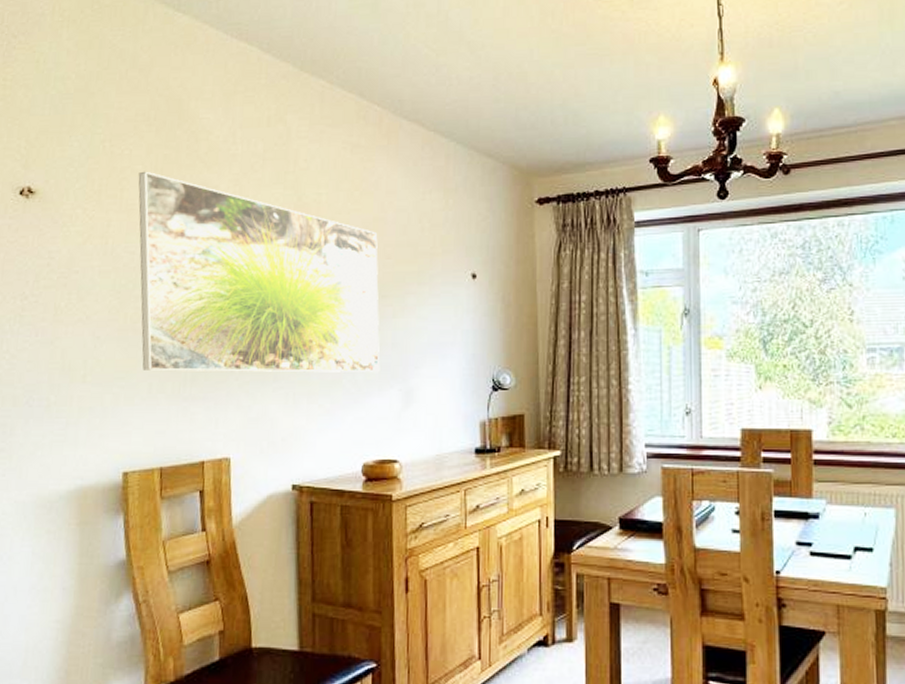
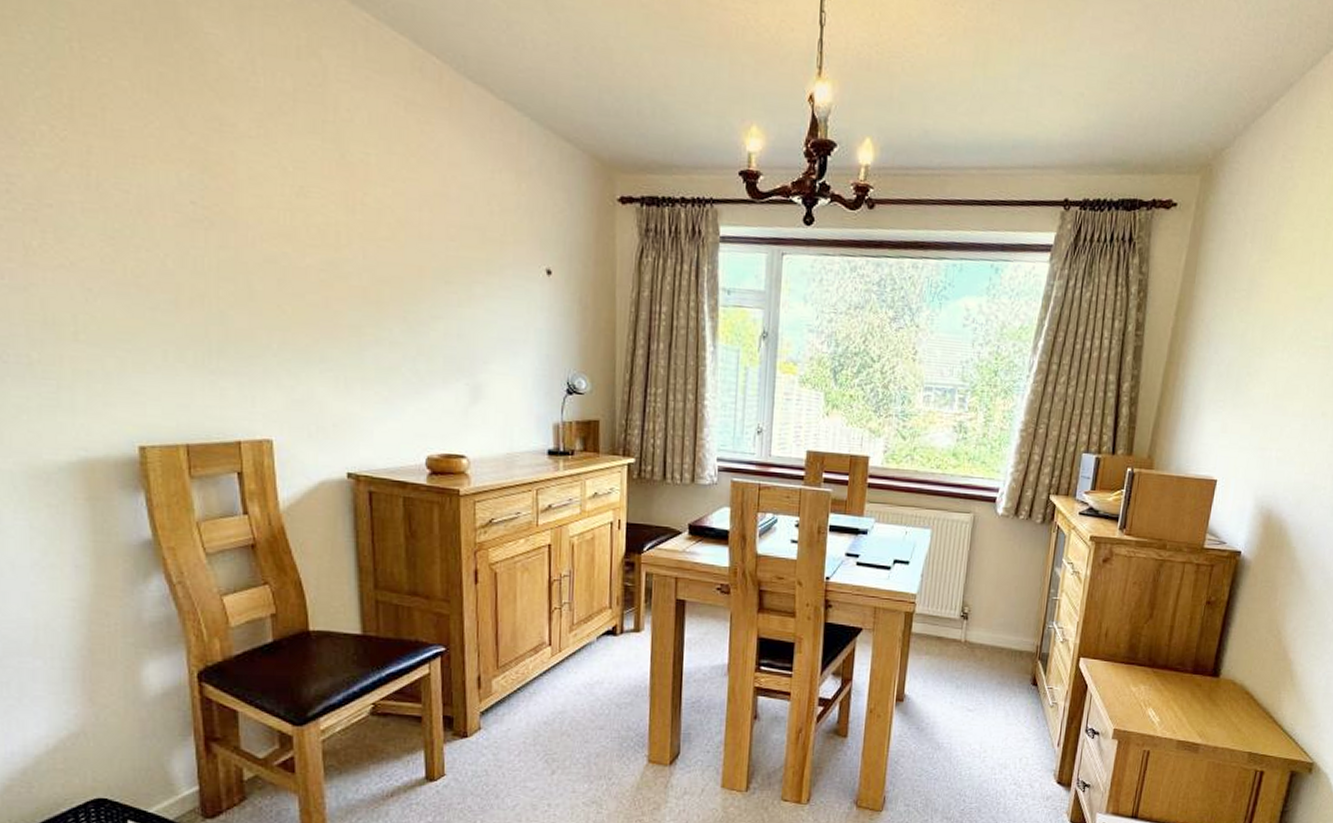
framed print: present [138,171,380,373] -> none [124,89,445,363]

